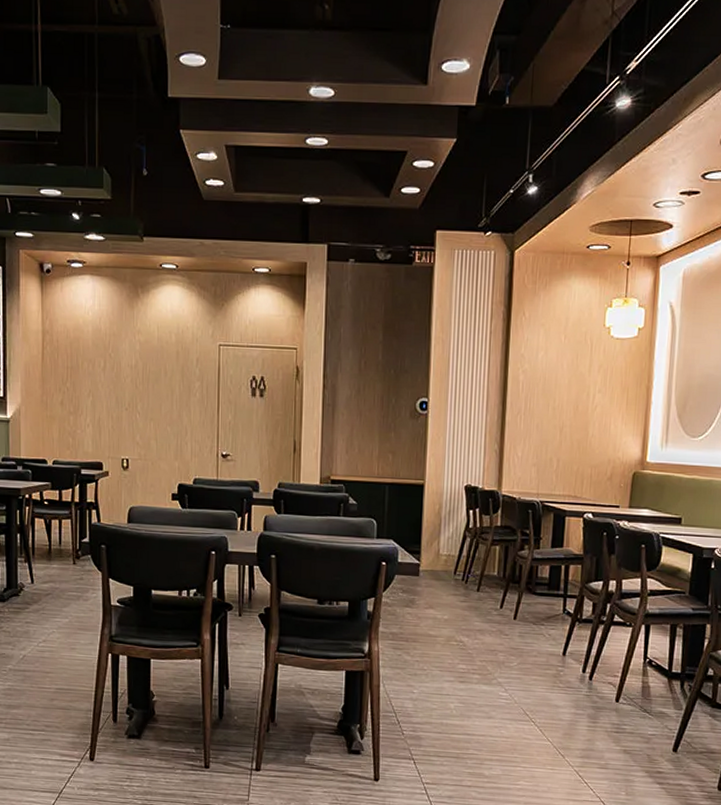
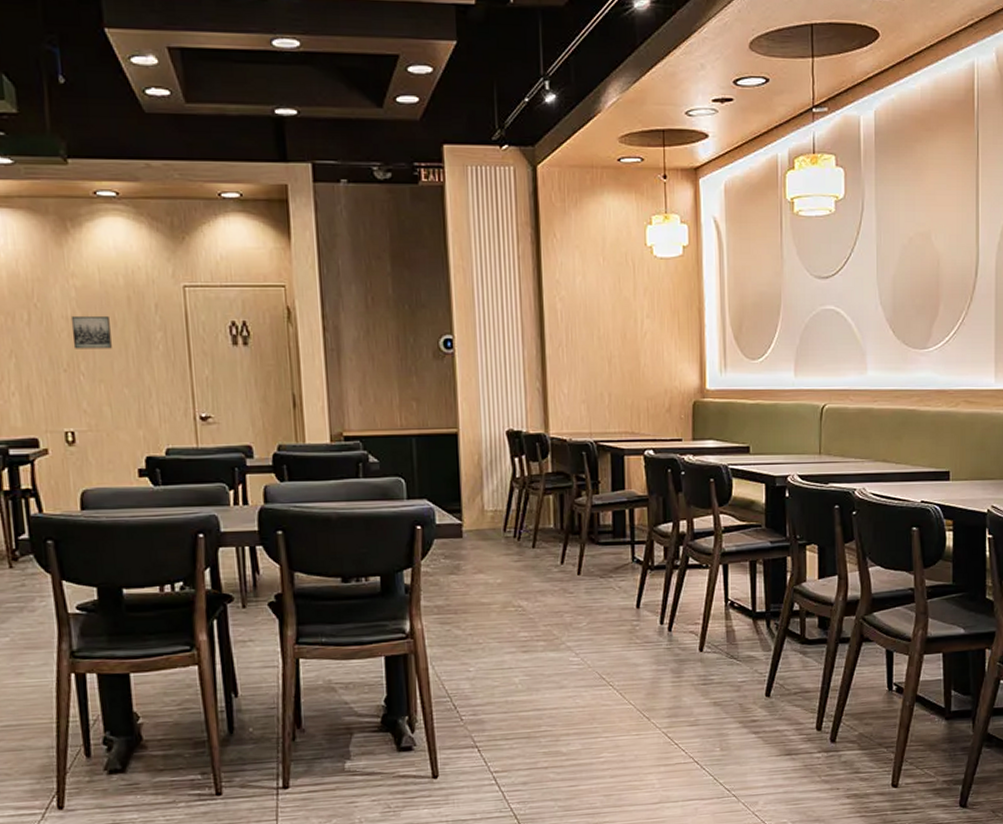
wall art: none [134,365,162,394] -> present [70,315,112,349]

